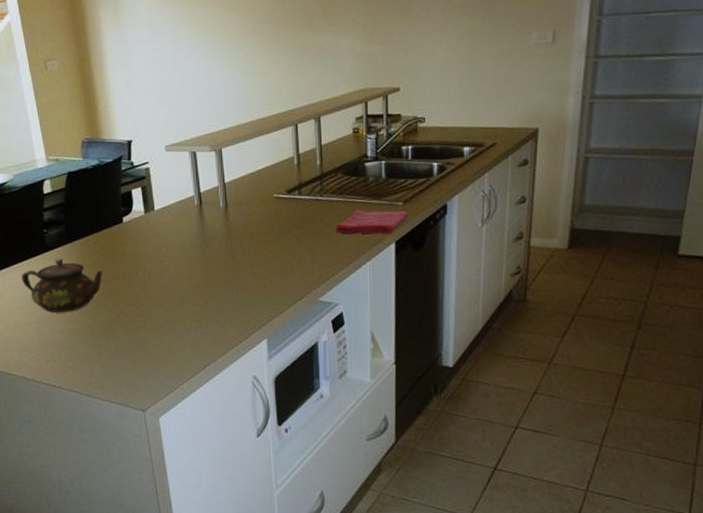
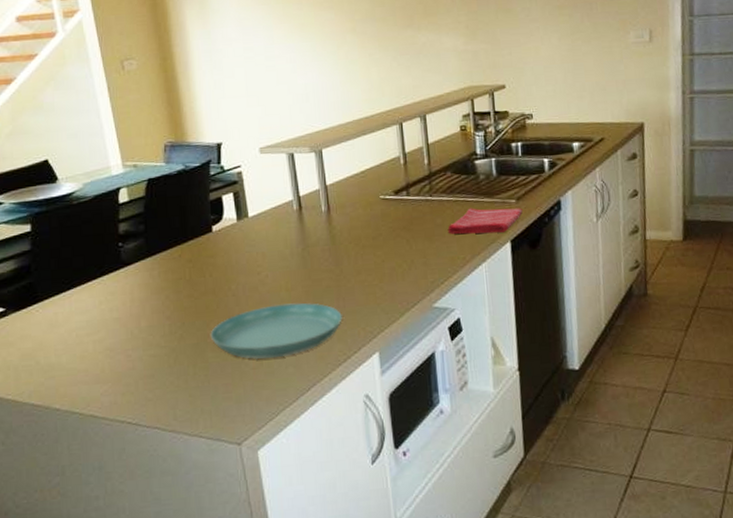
teapot: present [21,258,103,312] -> none [90,274,190,337]
saucer: none [120,290,235,338] -> present [210,302,342,359]

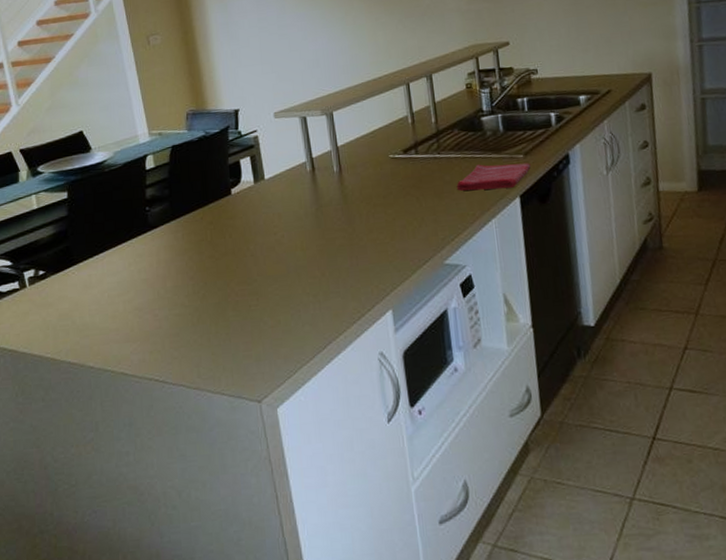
saucer: present [210,302,342,359] -> none [230,261,356,318]

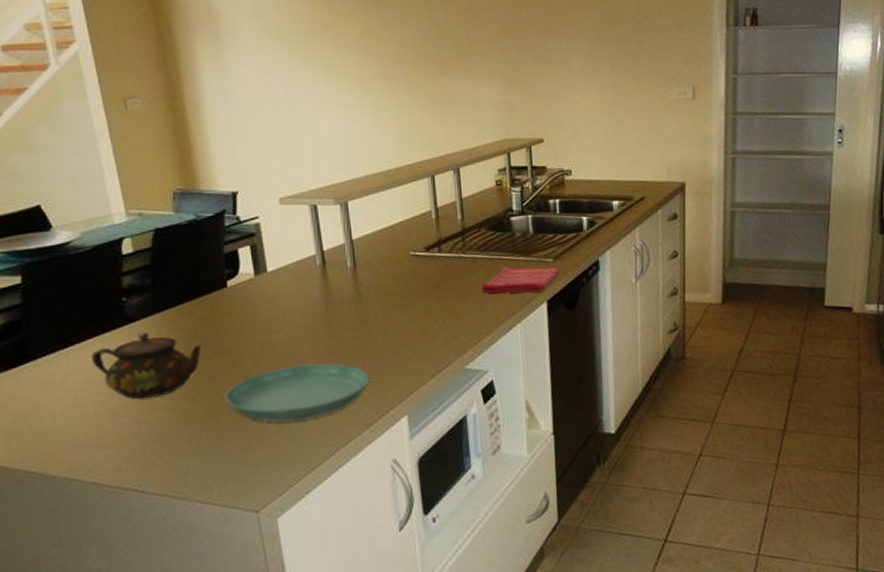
teapot: none [121,236,211,297] -> present [91,331,202,399]
saucer: none [230,261,356,318] -> present [225,363,369,423]

